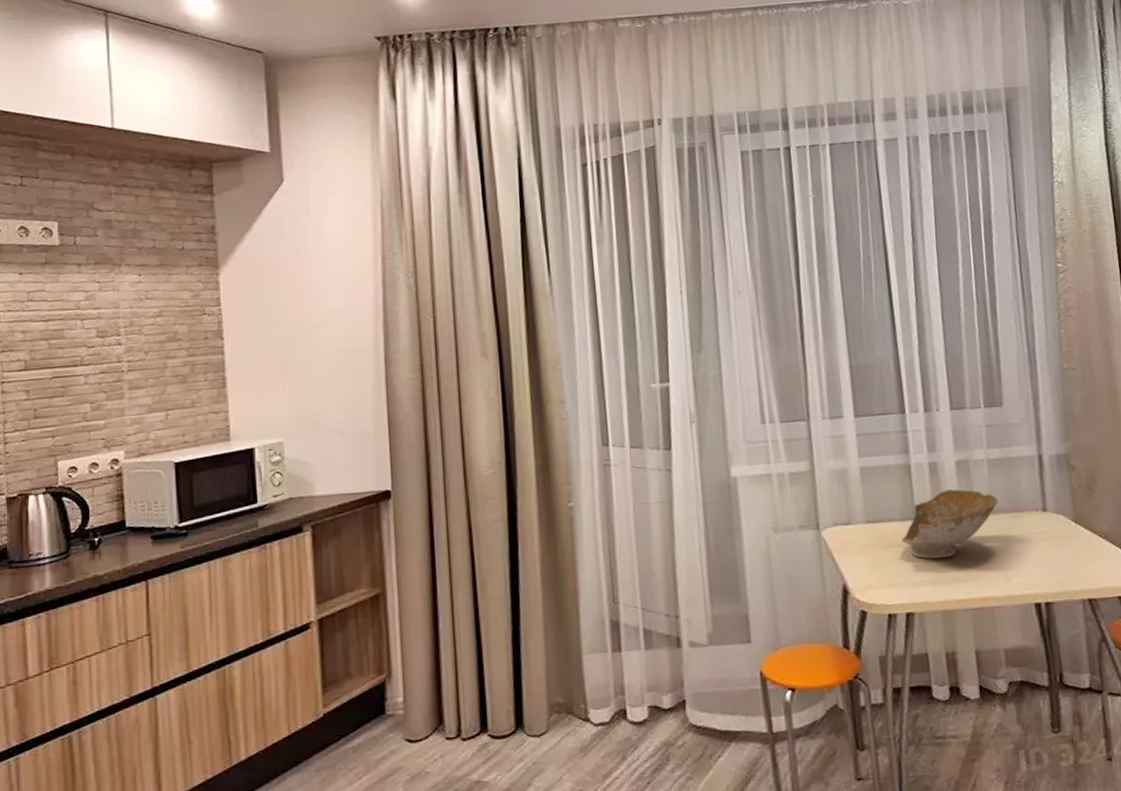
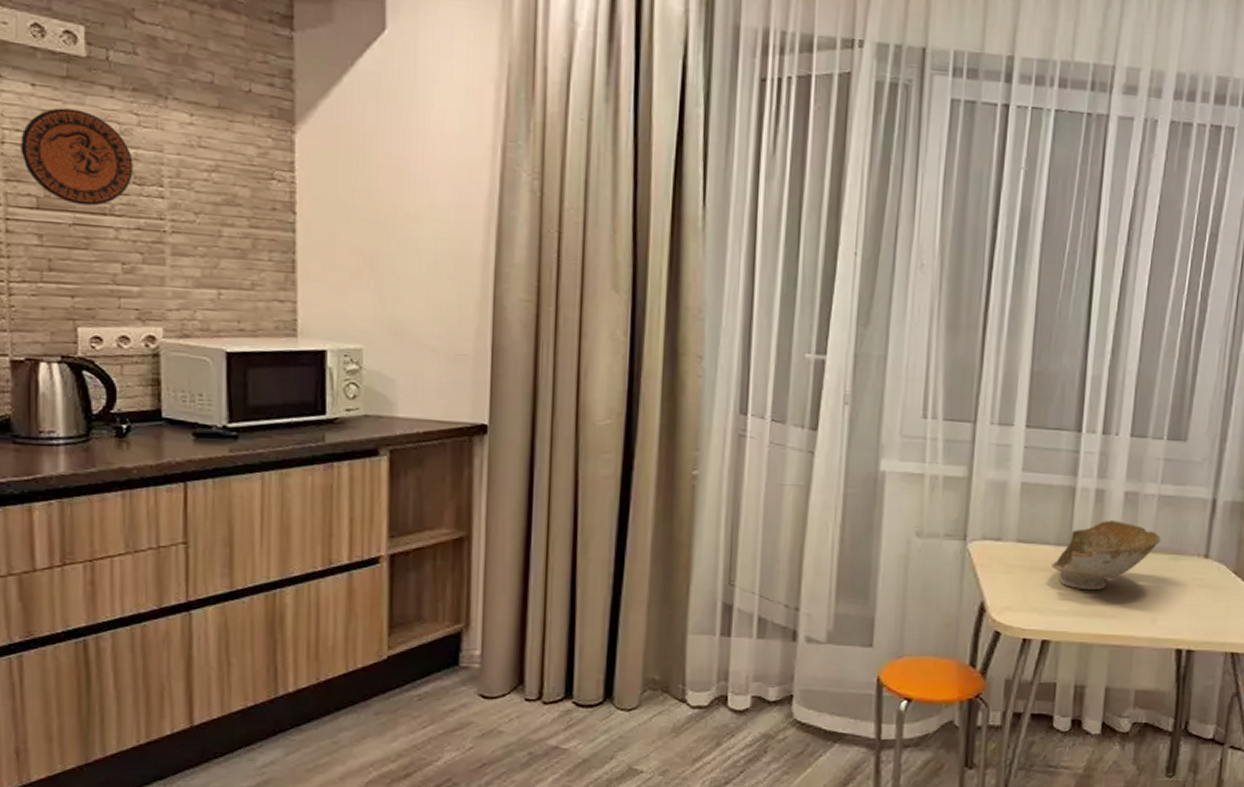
decorative plate: none [12,286,97,362] -> present [20,108,133,206]

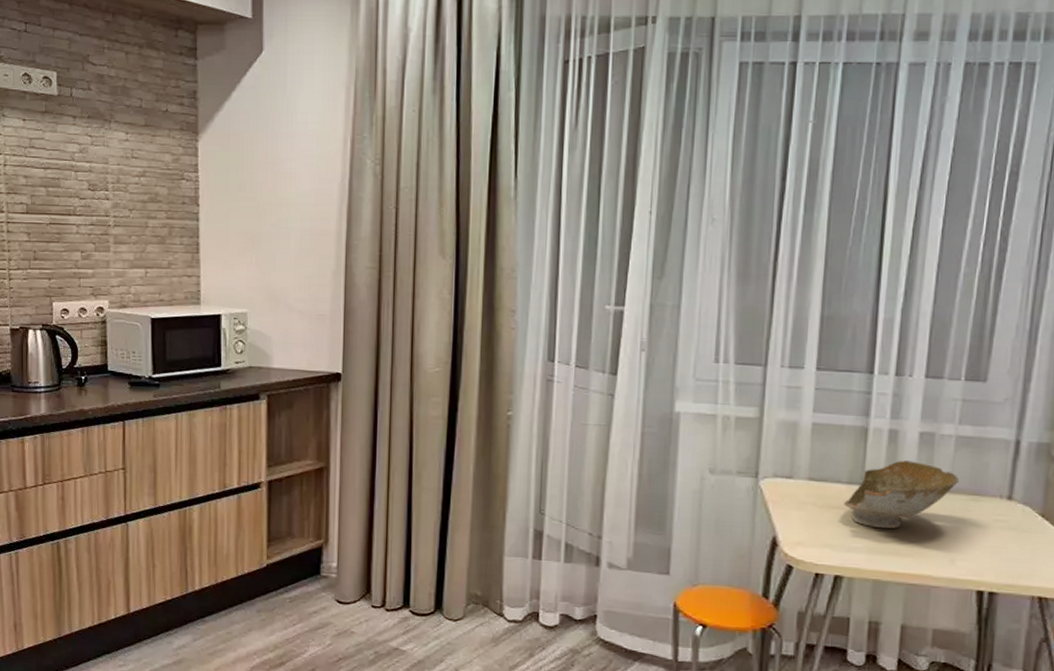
decorative plate: present [20,108,133,206] -> none [16,136,88,209]

